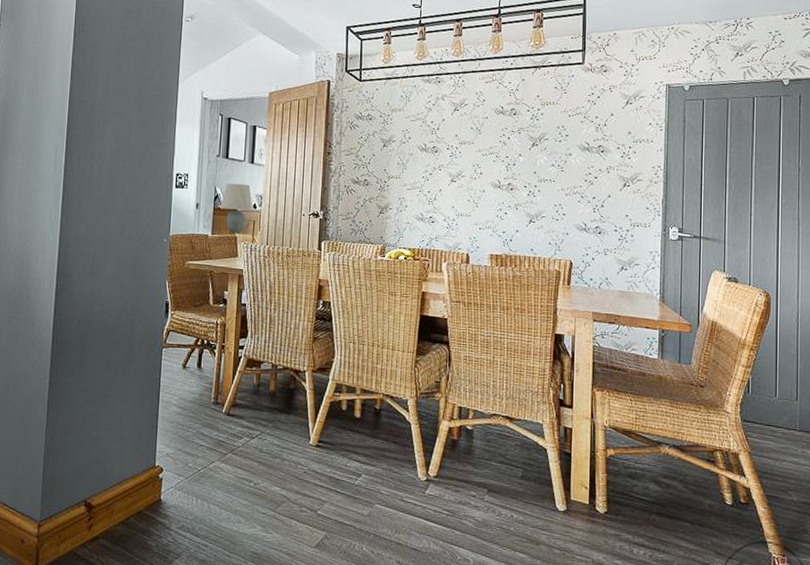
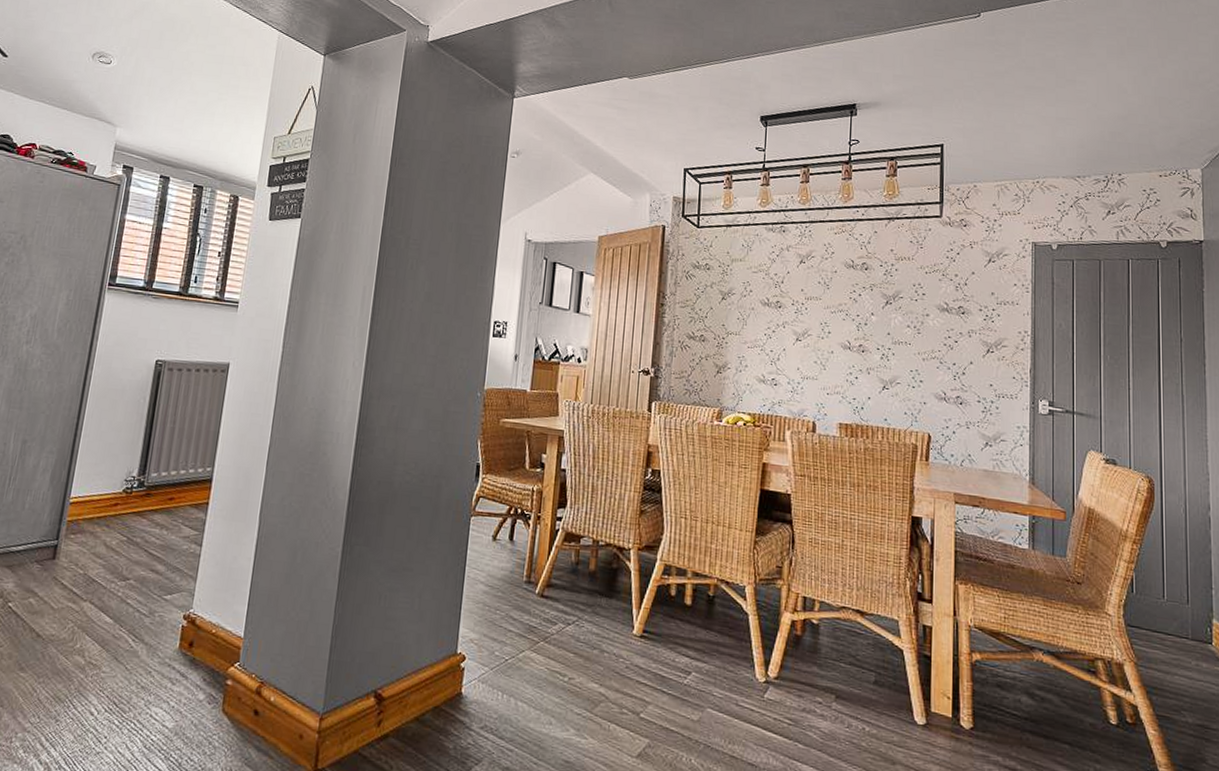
table lamp: present [219,183,253,234] -> none [540,333,577,391]

